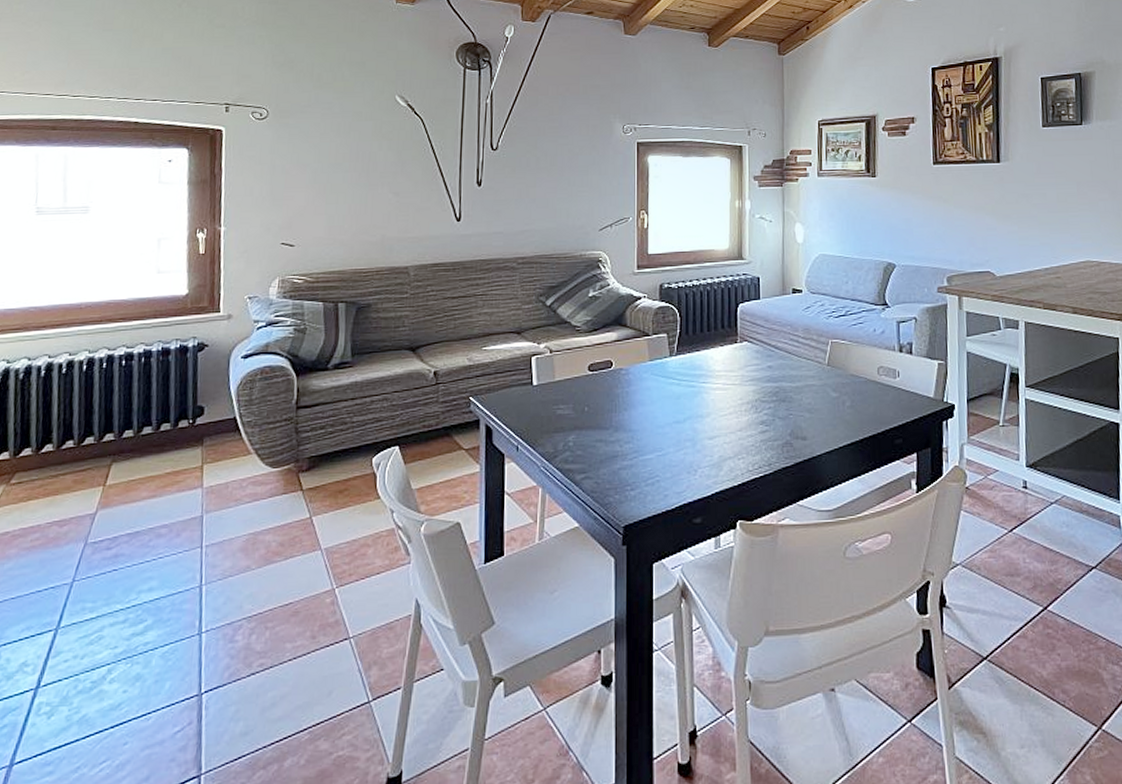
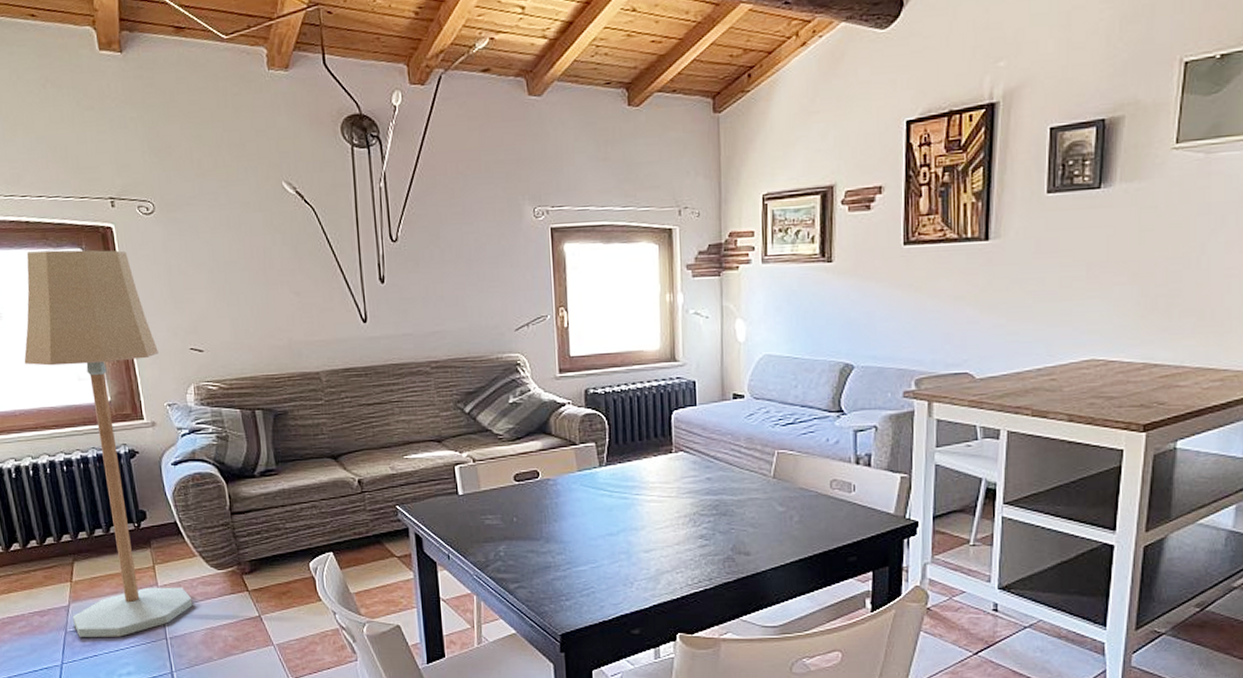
floor lamp: none [96,149,248,549] -> present [24,249,193,637]

